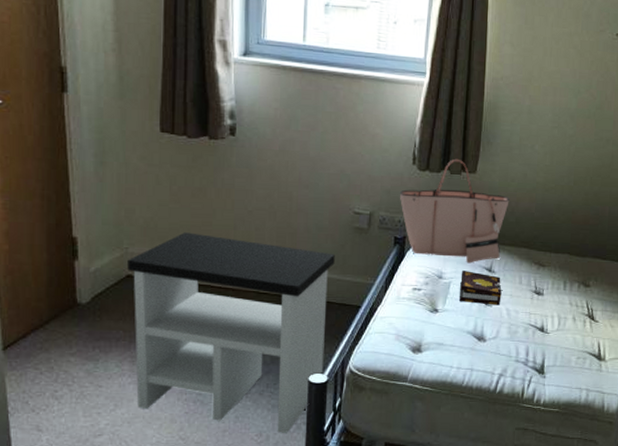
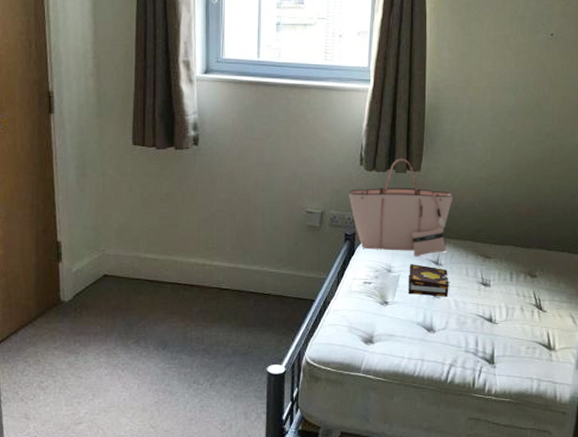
side table: present [127,232,335,434] -> none [104,234,290,423]

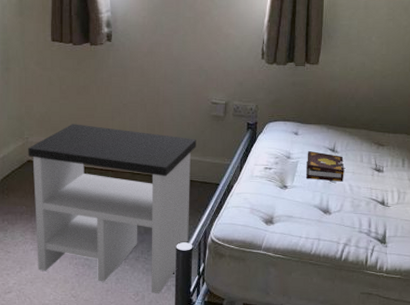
side table: none [104,234,290,423] -> present [28,124,196,294]
tote bag: present [348,158,453,257] -> none [250,52,350,145]

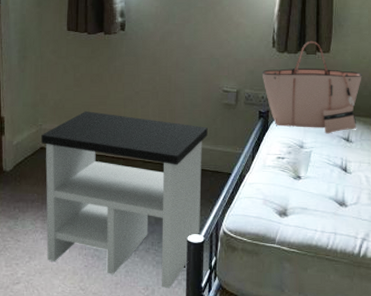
tote bag: none [250,52,350,145] -> present [262,40,362,134]
book: present [306,151,345,182] -> none [320,141,360,173]

